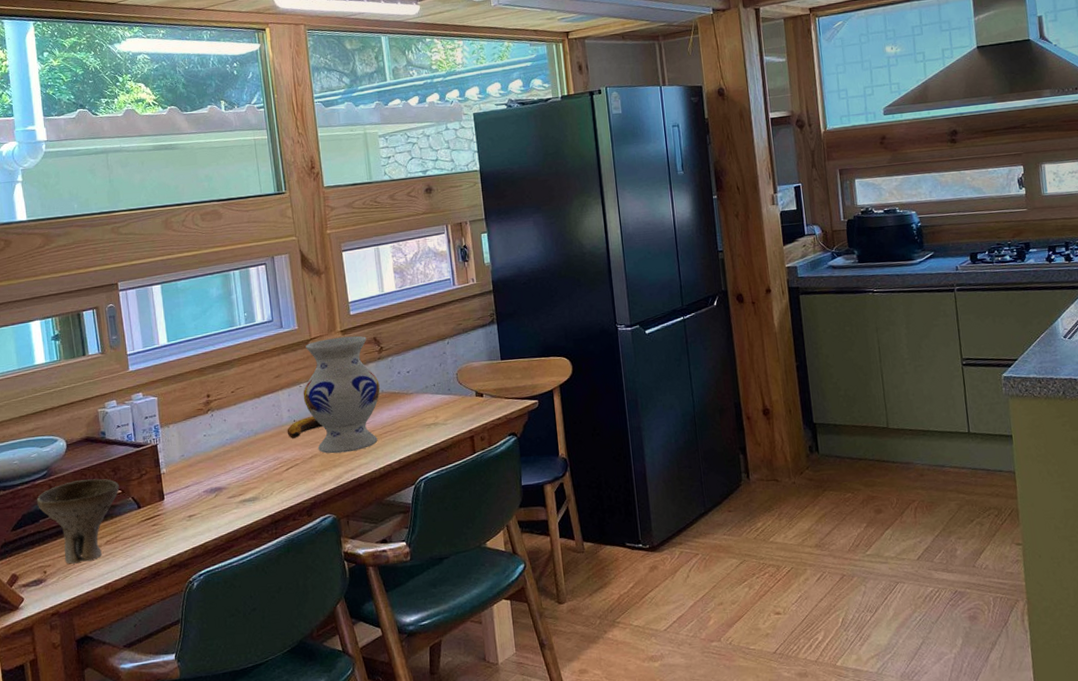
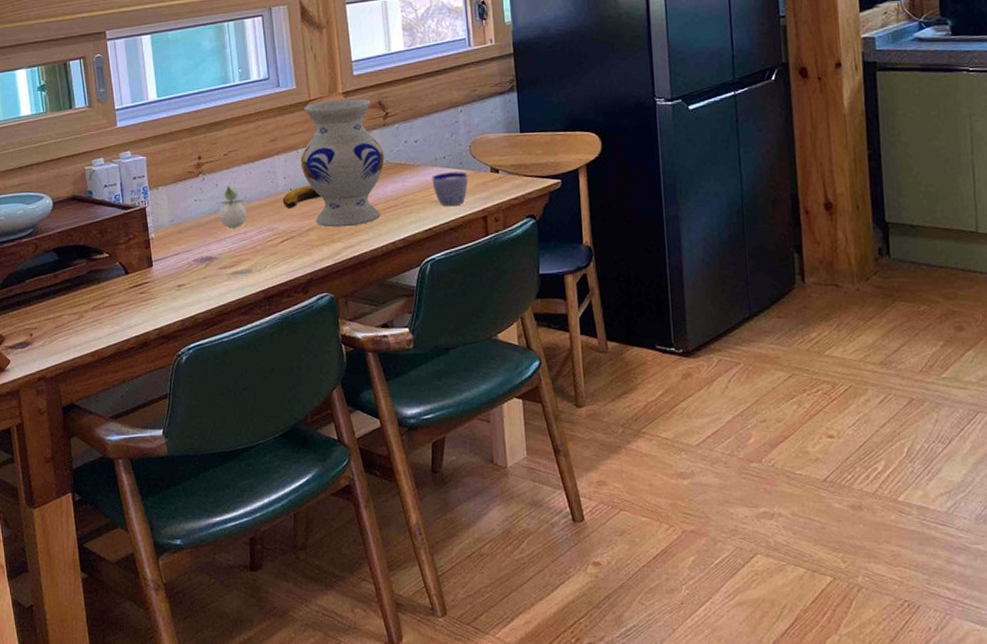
ceramic bowl: present [36,478,119,564] -> none [22,240,107,328]
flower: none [223,416,255,460] -> present [215,181,248,229]
cup: none [423,397,456,429] -> present [431,172,468,207]

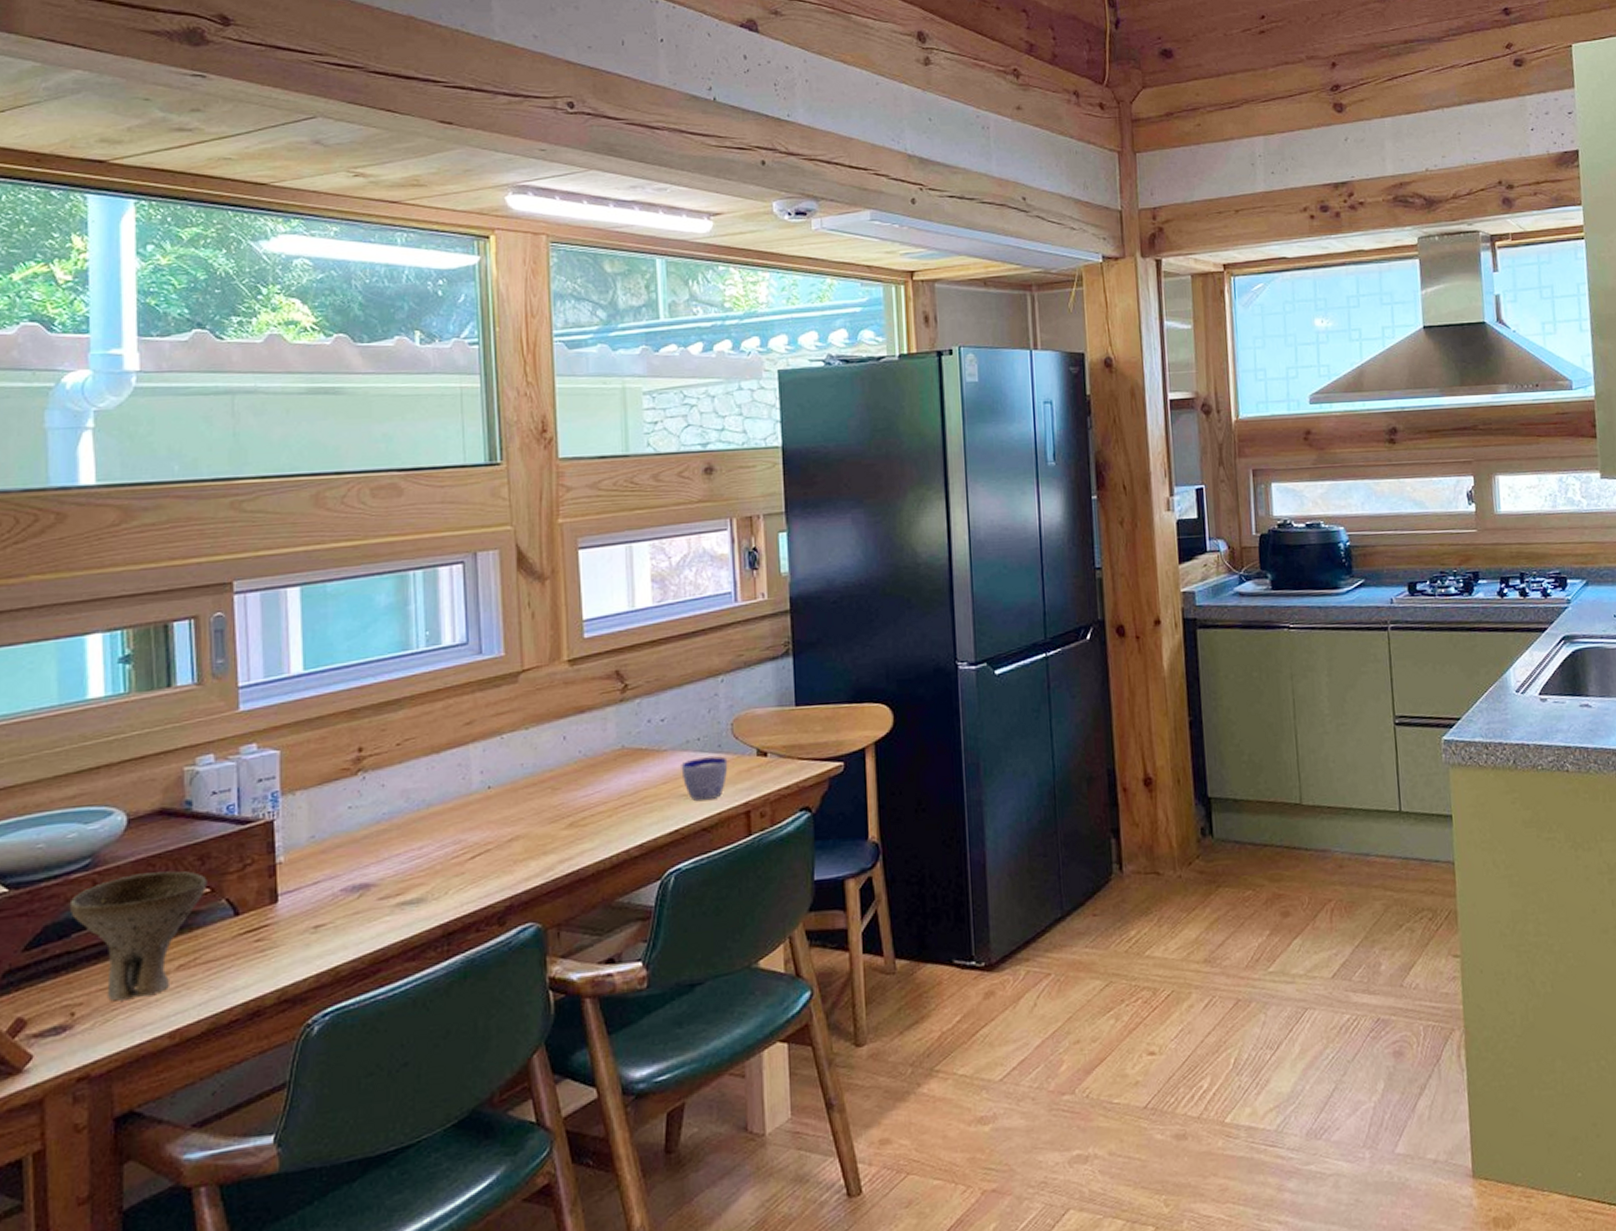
ceramic bowl: none [22,240,107,328] -> present [69,871,207,1001]
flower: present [215,181,248,229] -> none [379,779,427,844]
banana: present [282,185,321,208] -> none [477,780,531,813]
vase: present [300,99,385,228] -> none [505,667,620,835]

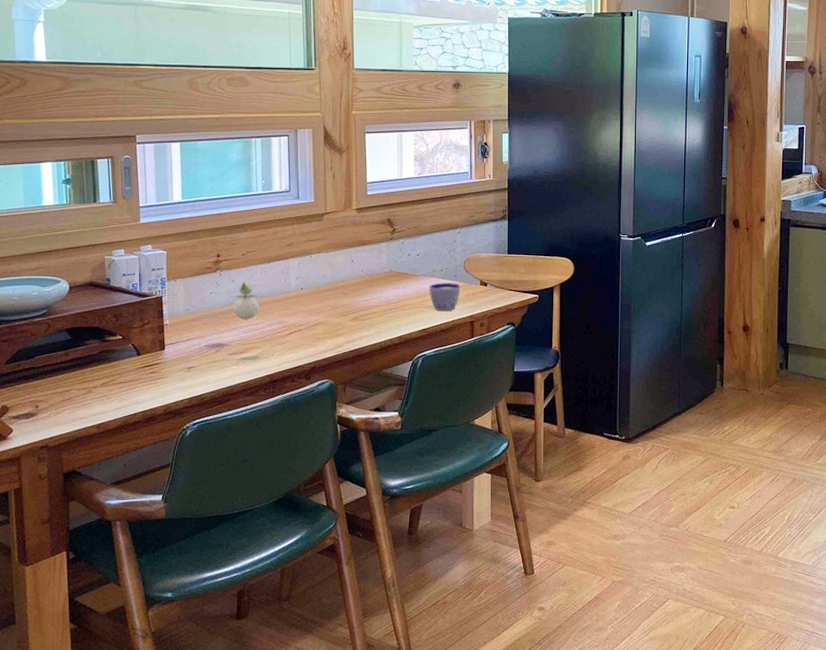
ceramic bowl: present [69,871,207,1001] -> none [33,322,120,402]
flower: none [379,779,427,844] -> present [230,278,261,320]

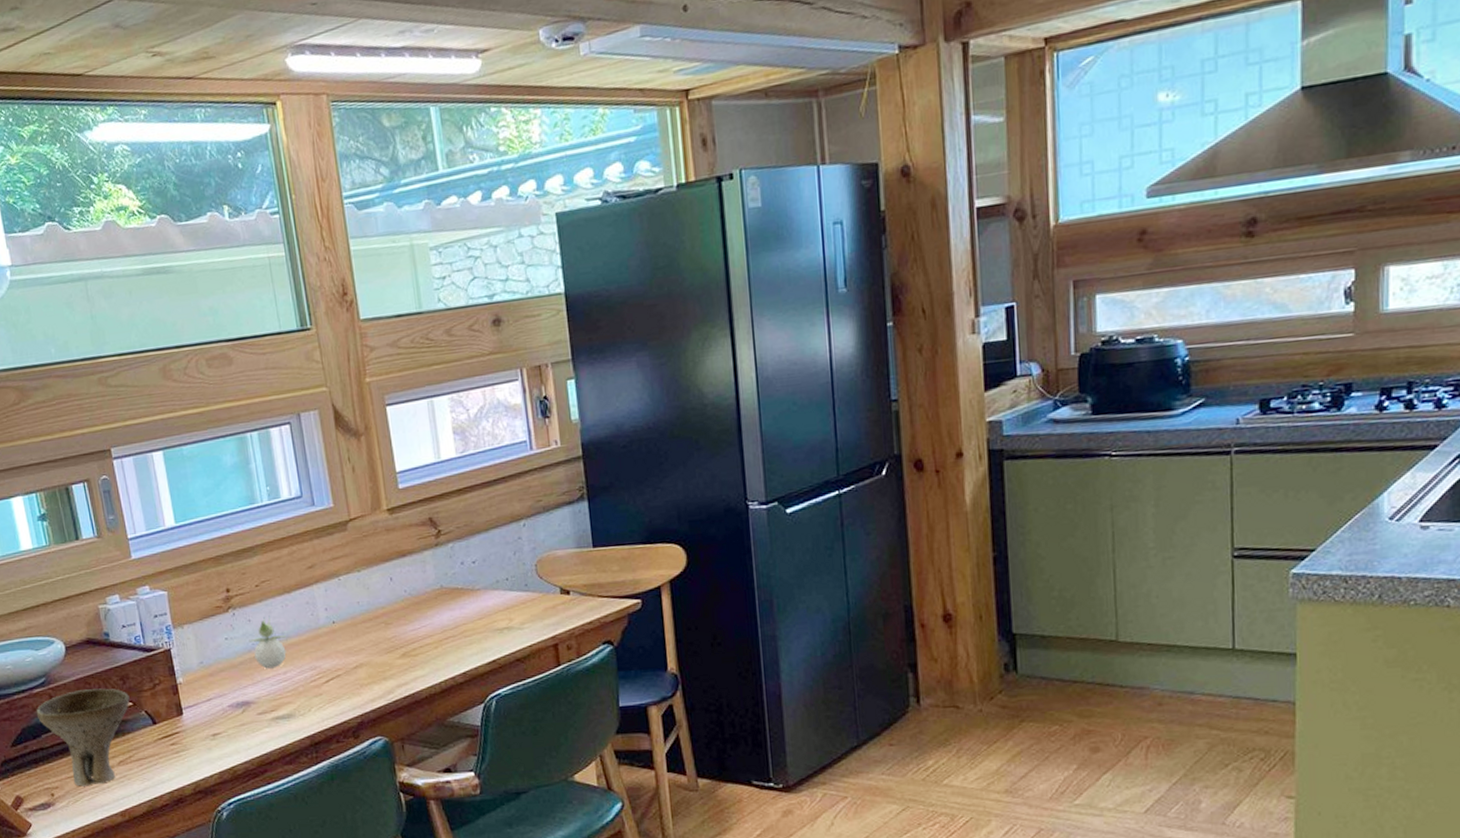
ceramic bowl: none [33,322,120,402] -> present [36,688,130,787]
cup: present [429,283,461,312] -> none [493,594,535,635]

